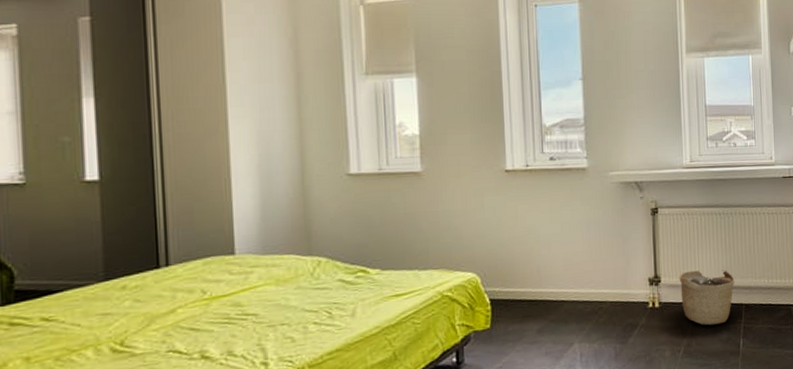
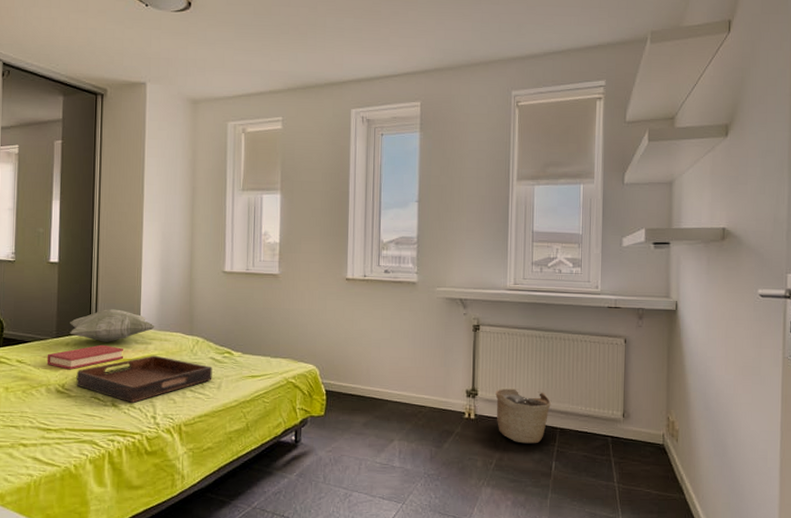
hardback book: none [91,281,213,321] -> present [47,344,123,370]
decorative pillow: none [125,233,257,279] -> present [69,309,155,342]
serving tray: none [141,285,343,351] -> present [76,355,213,403]

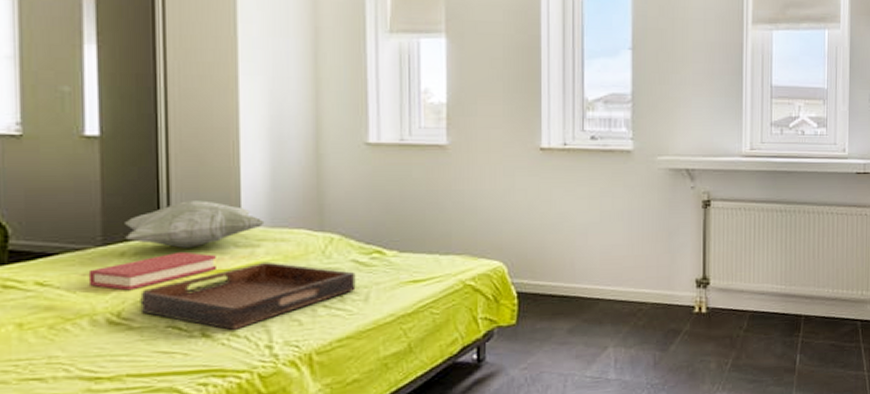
basket: present [495,388,551,444] -> none [730,273,794,337]

